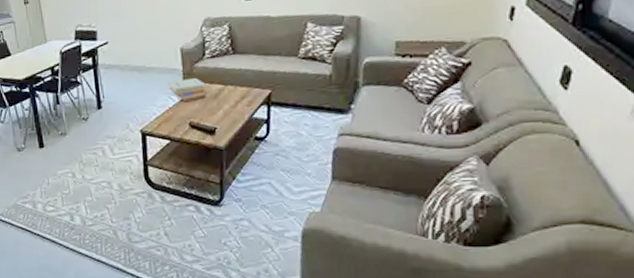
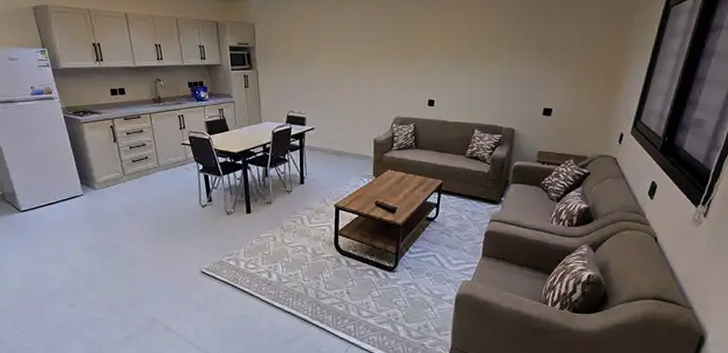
books: present [167,77,206,102] -> none [361,164,391,185]

